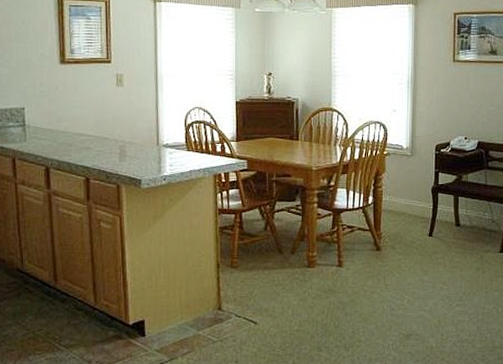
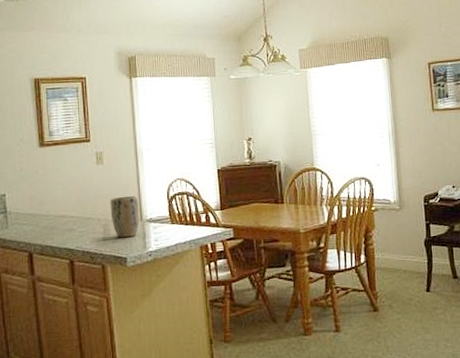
plant pot: none [128,120,156,161] -> present [110,196,139,238]

